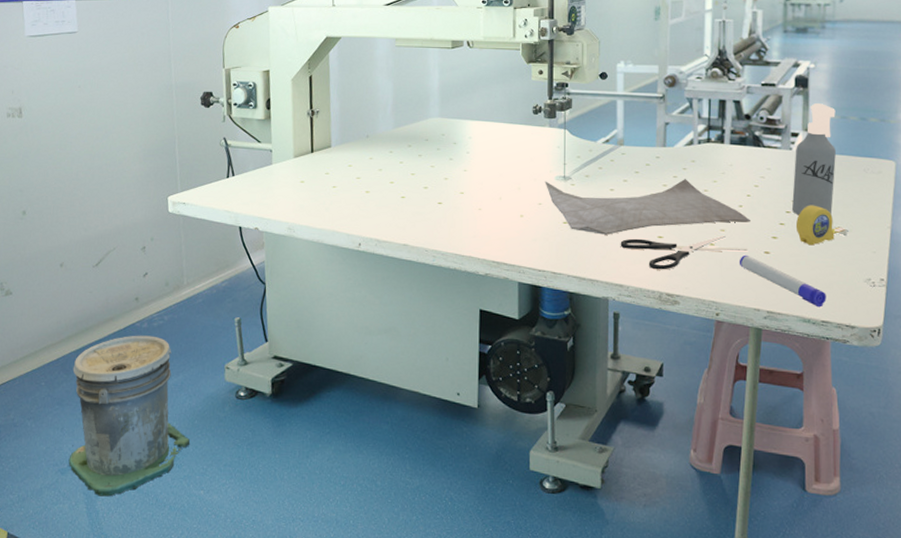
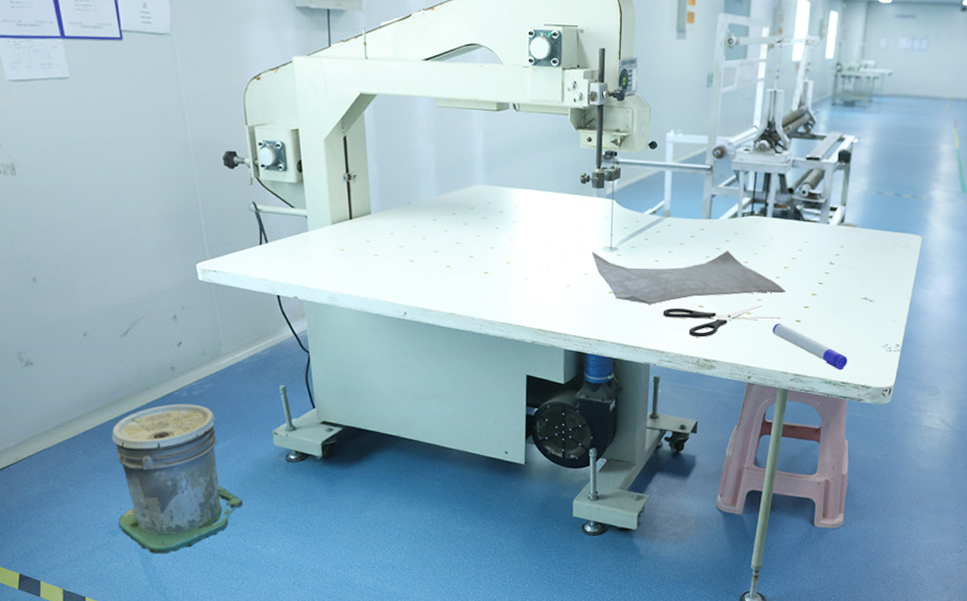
spray bottle: present [792,103,836,215] -> none [825,178,873,287]
tape measure: present [795,205,847,246] -> none [826,276,872,315]

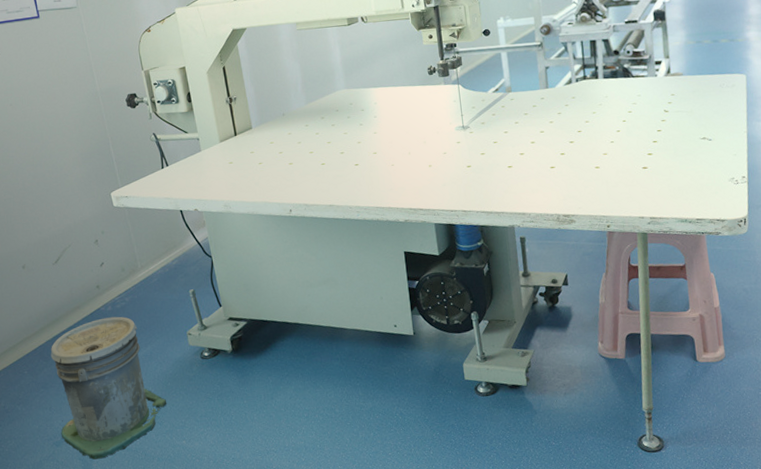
fabric swatch: present [591,250,786,304] -> none [446,113,628,173]
scissors: present [663,305,782,337] -> none [518,158,629,196]
marker pen: present [772,323,848,370] -> none [622,172,699,208]

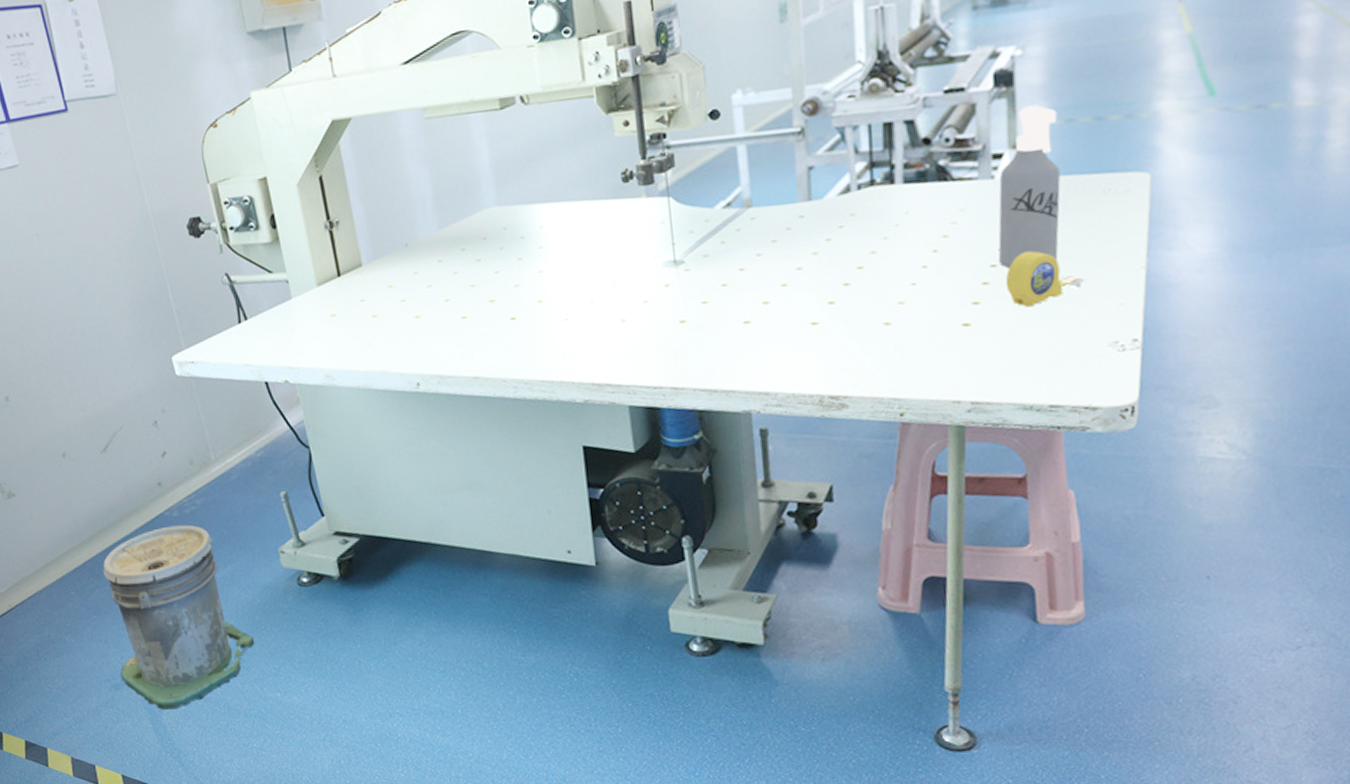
spray bottle: none [660,32,697,132] -> present [998,105,1061,268]
tape measure: none [666,121,711,157] -> present [1005,251,1082,307]

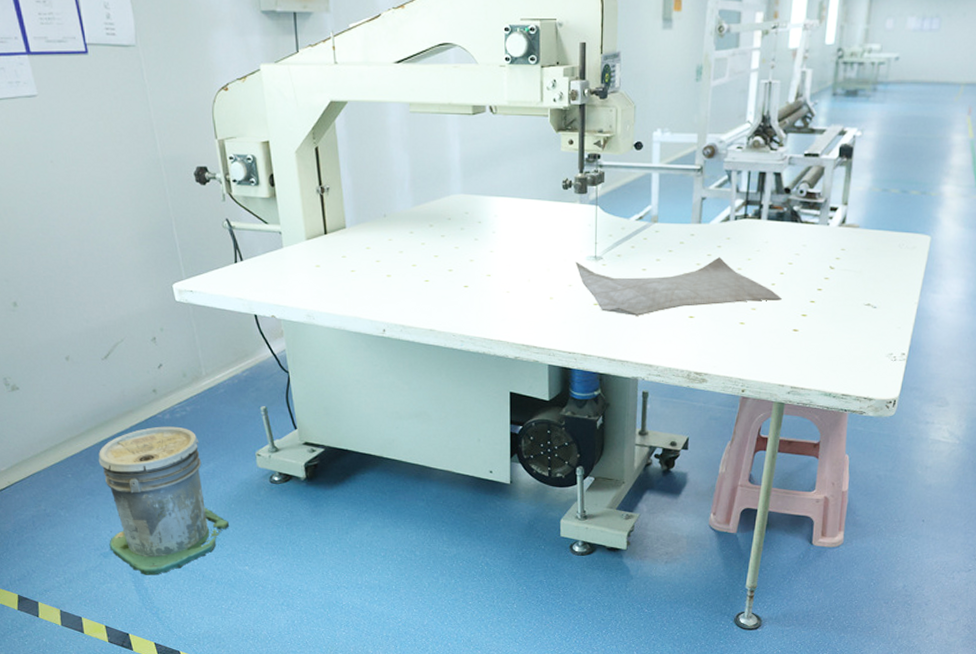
fabric swatch: none [649,239,940,331] -> present [575,256,782,316]
spray bottle: present [998,105,1061,268] -> none [824,175,878,293]
tape measure: present [1005,251,1082,307] -> none [825,282,875,322]

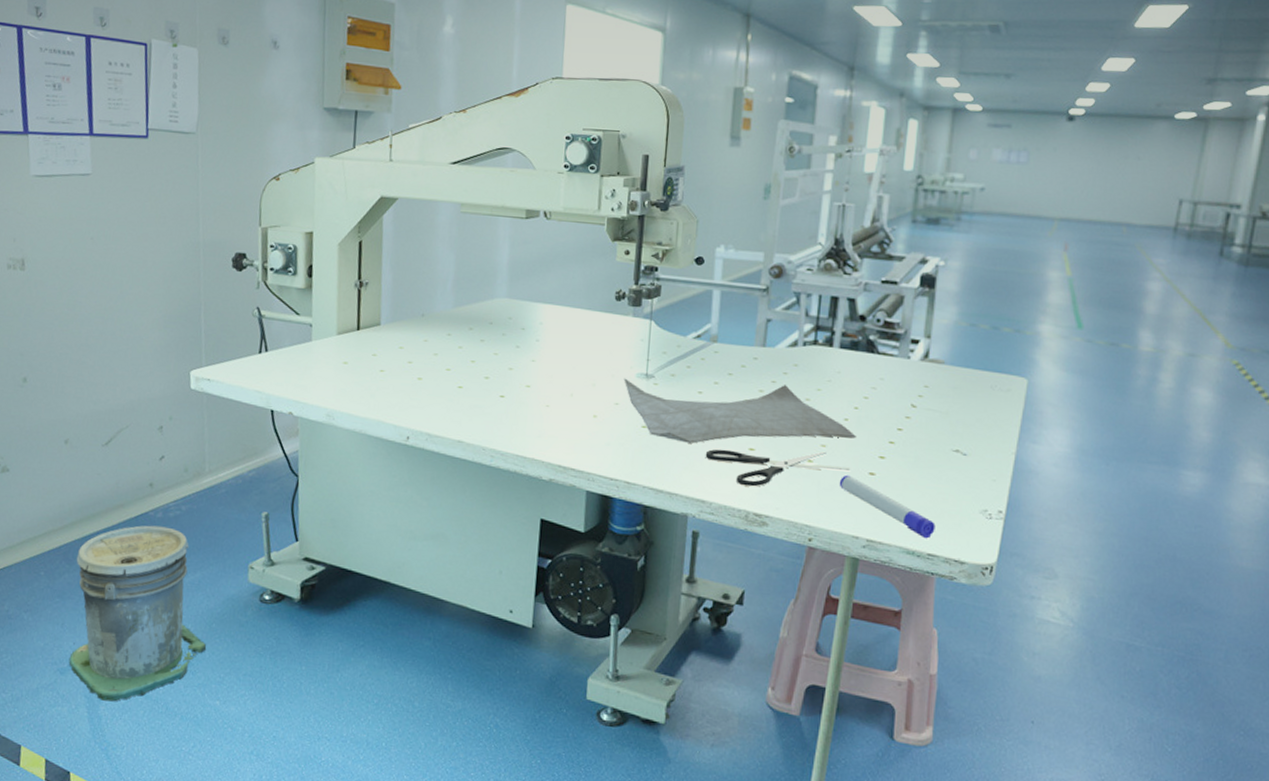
scissors: none [651,314,778,350] -> present [705,449,851,487]
marker pen: none [767,332,849,382] -> present [839,474,935,539]

